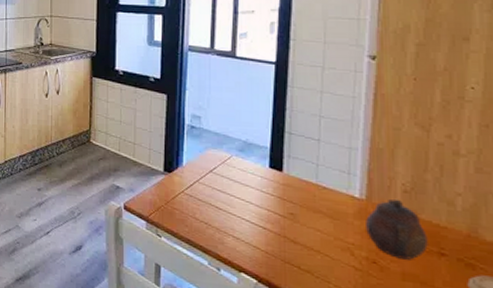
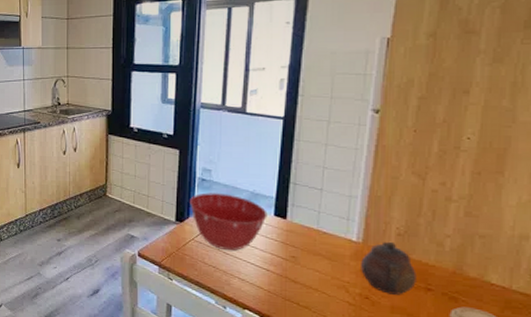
mixing bowl: none [179,141,262,206] -> present [190,193,267,251]

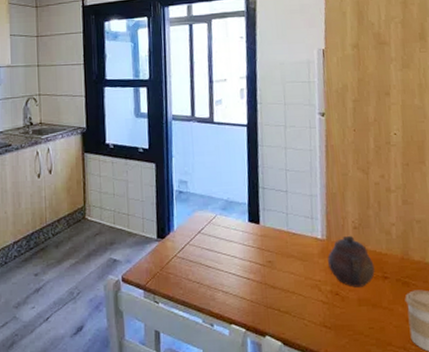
mixing bowl: present [190,193,267,251] -> none [169,204,243,264]

